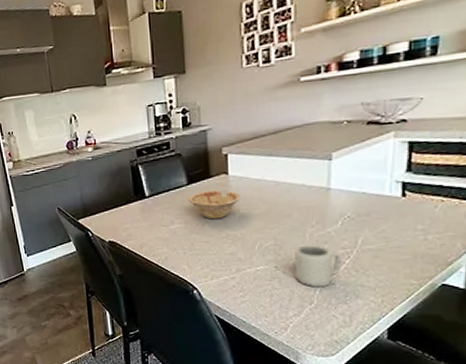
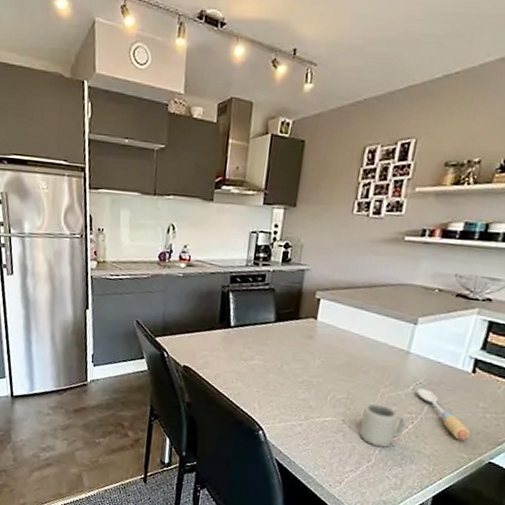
dish: present [187,189,242,220] -> none [272,331,325,363]
spoon: none [346,222,415,267] -> present [416,388,471,441]

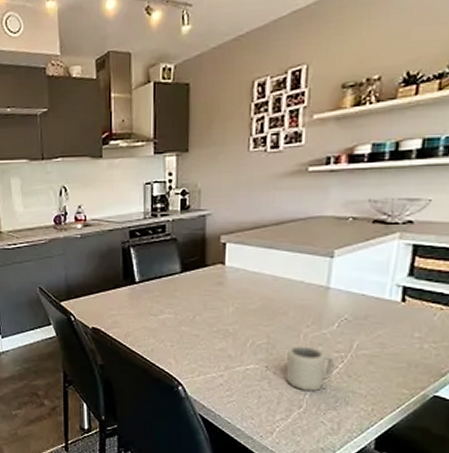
spoon: present [416,388,471,441] -> none [342,324,409,376]

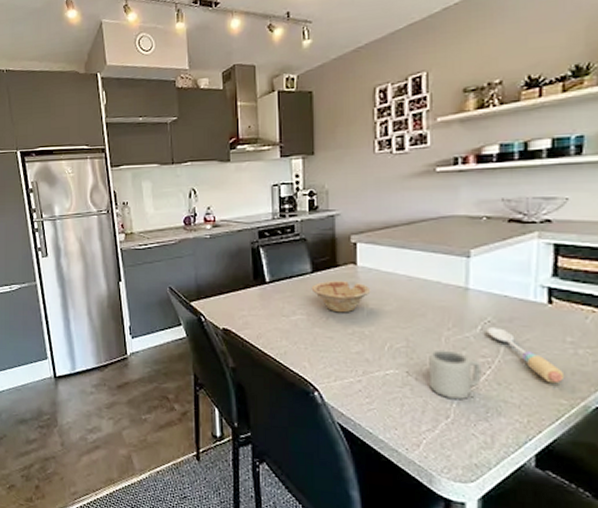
dish: none [180,279,237,312] -> present [311,280,371,313]
spoon: none [342,324,409,376] -> present [486,327,565,384]

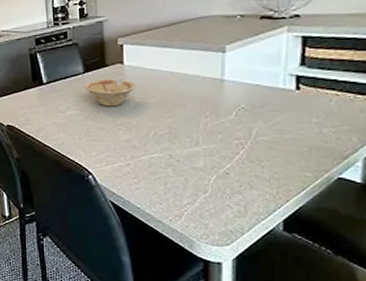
cup: present [429,349,482,400] -> none [189,134,236,177]
spoon: present [486,327,565,384] -> none [240,113,311,159]

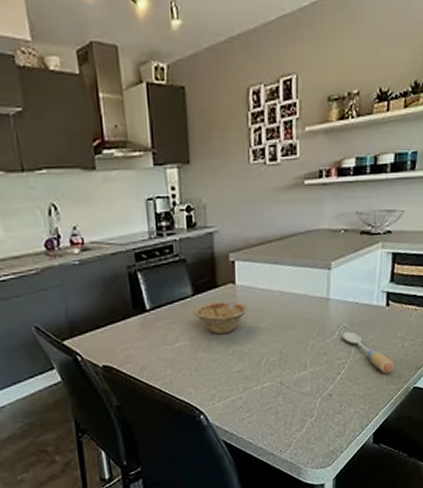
spoon: none [240,113,311,159] -> present [342,332,395,374]

